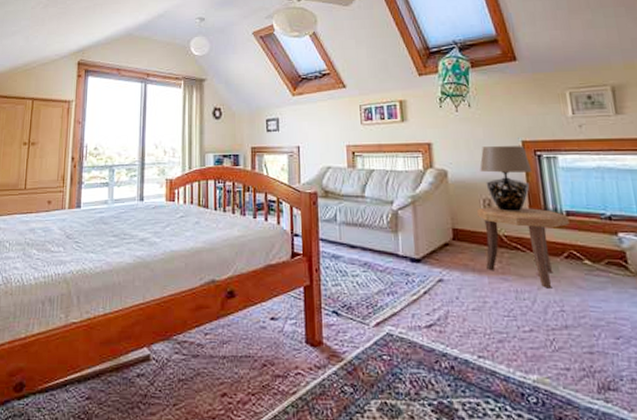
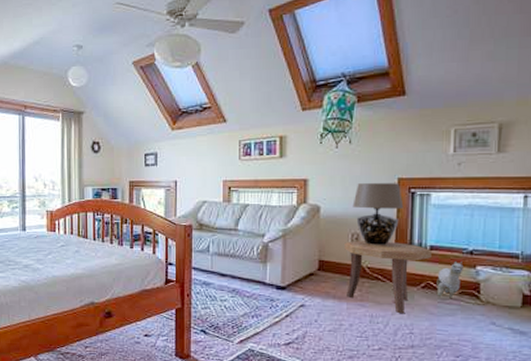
plush toy: none [579,227,606,269] -> present [436,260,464,298]

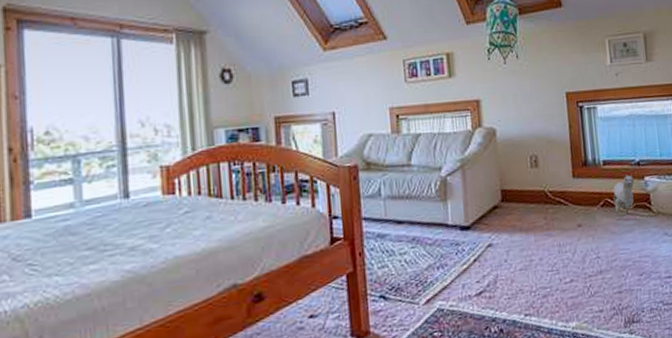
side table: present [345,241,432,314] -> none [524,160,606,238]
table lamp: present [352,183,404,246] -> none [527,98,575,167]

